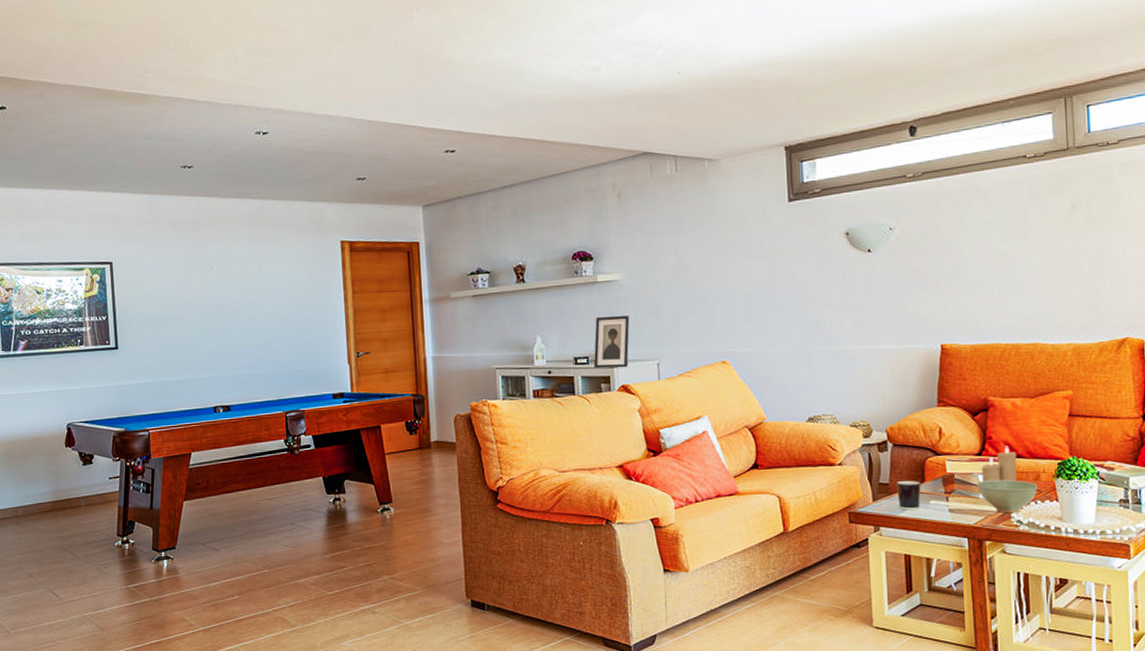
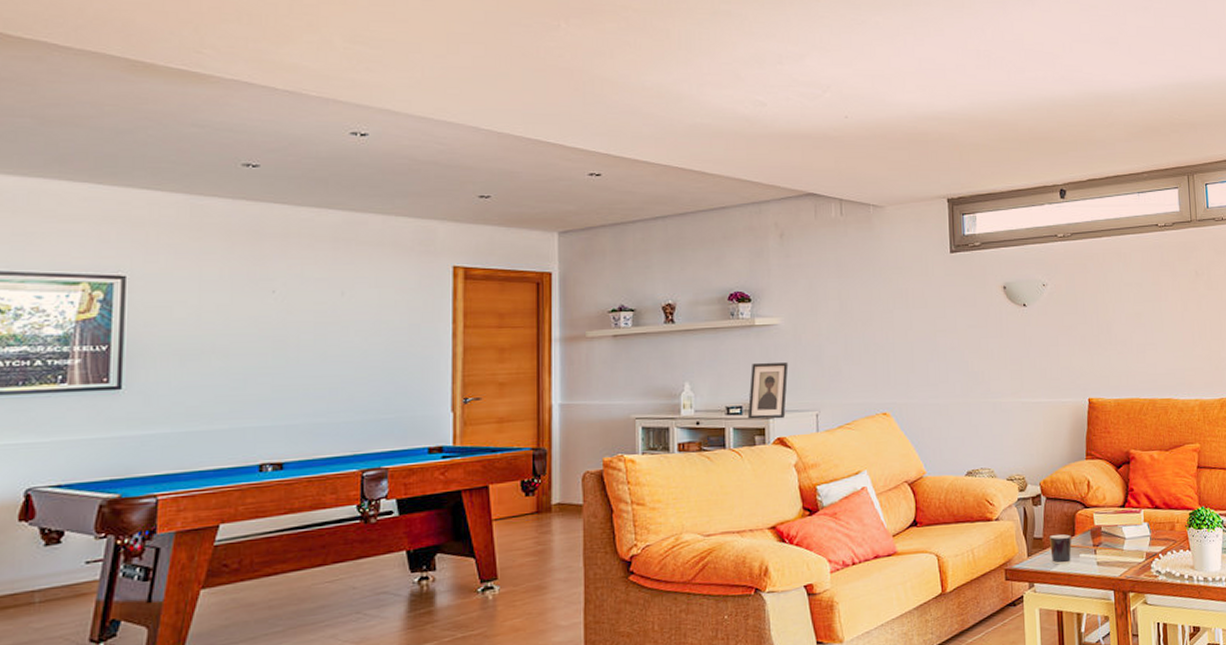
bowl: present [976,479,1039,514] -> none [1120,530,1174,565]
candle: present [981,446,1017,482] -> none [1124,497,1155,533]

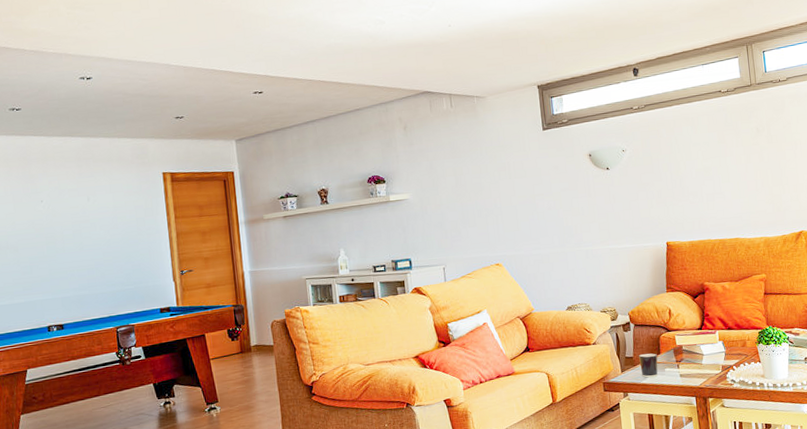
picture frame: present [747,362,789,419] -> none [389,229,419,275]

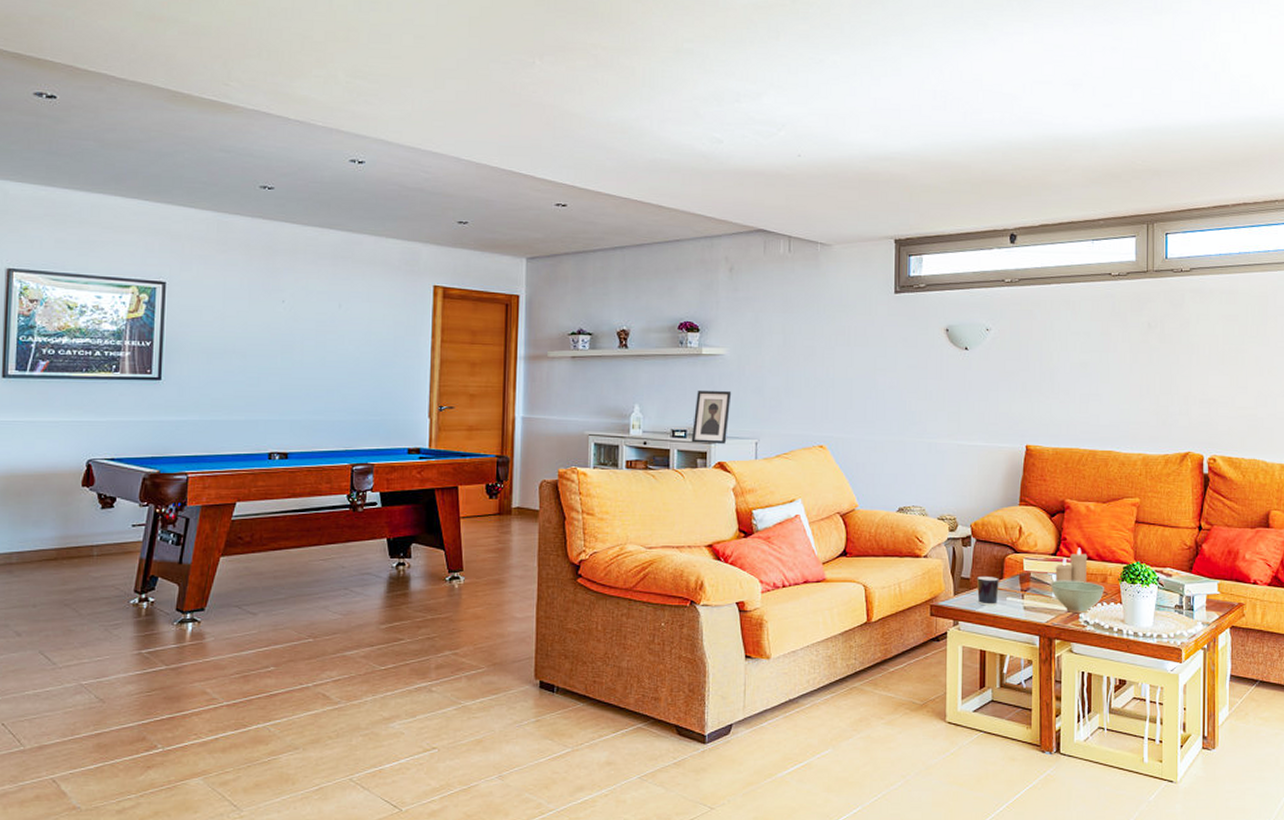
picture frame: none [389,229,419,275] -> present [691,390,732,445]
bowl: none [699,347,746,375] -> present [1050,580,1105,614]
candle: none [702,320,729,351] -> present [1055,547,1088,583]

